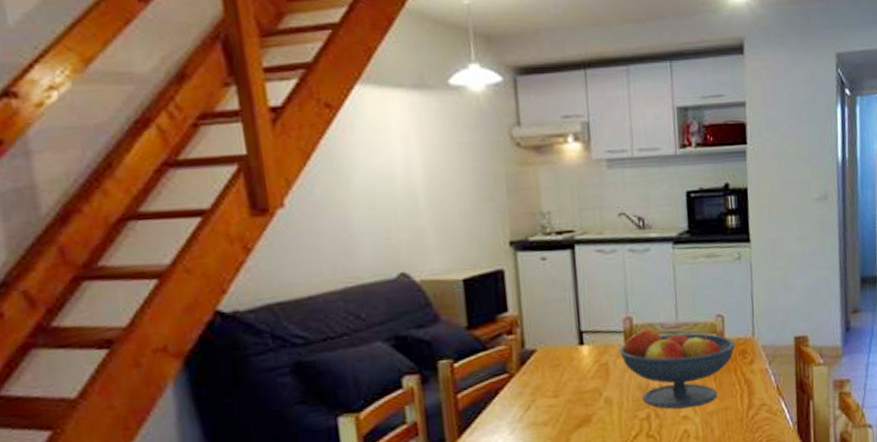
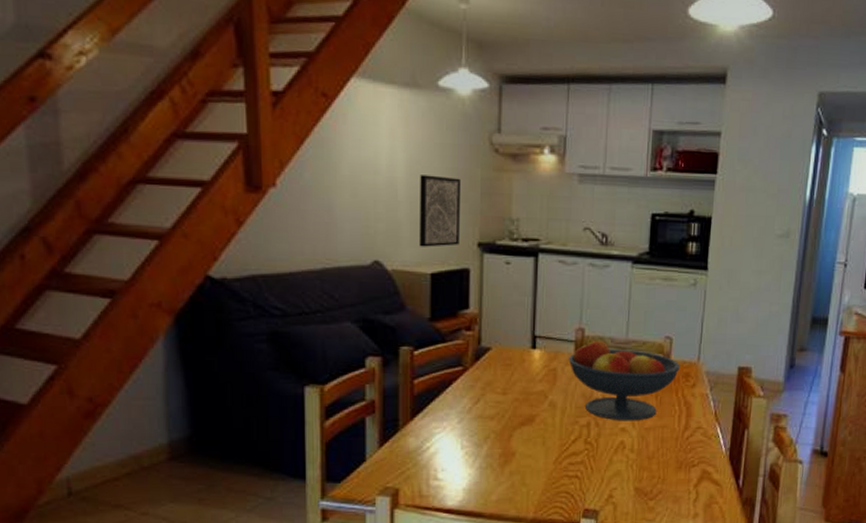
wall art: none [440,176,490,253] -> present [418,175,462,247]

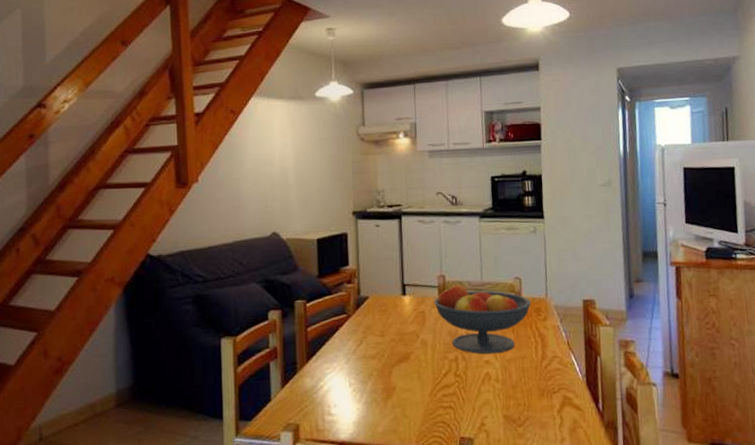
wall art: present [418,175,462,247] -> none [305,162,338,219]

